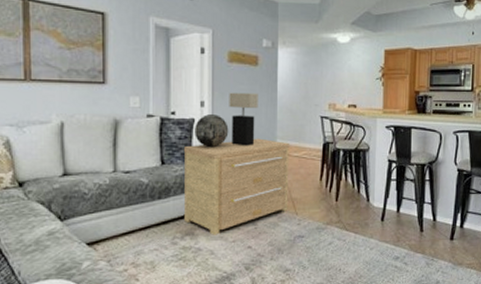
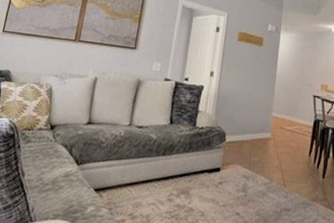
side table: present [183,138,289,235] -> none [182,109,283,197]
decorative sphere: present [195,114,229,148] -> none [202,83,232,114]
table lamp: present [229,92,258,146] -> none [232,66,260,116]

